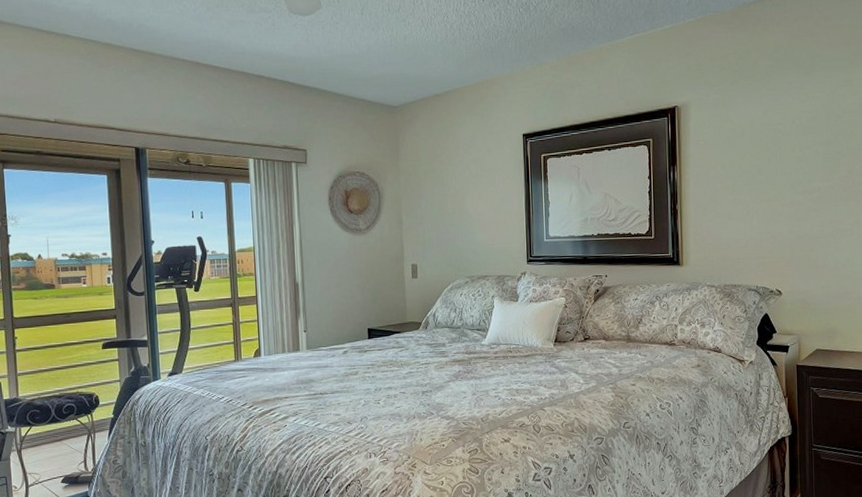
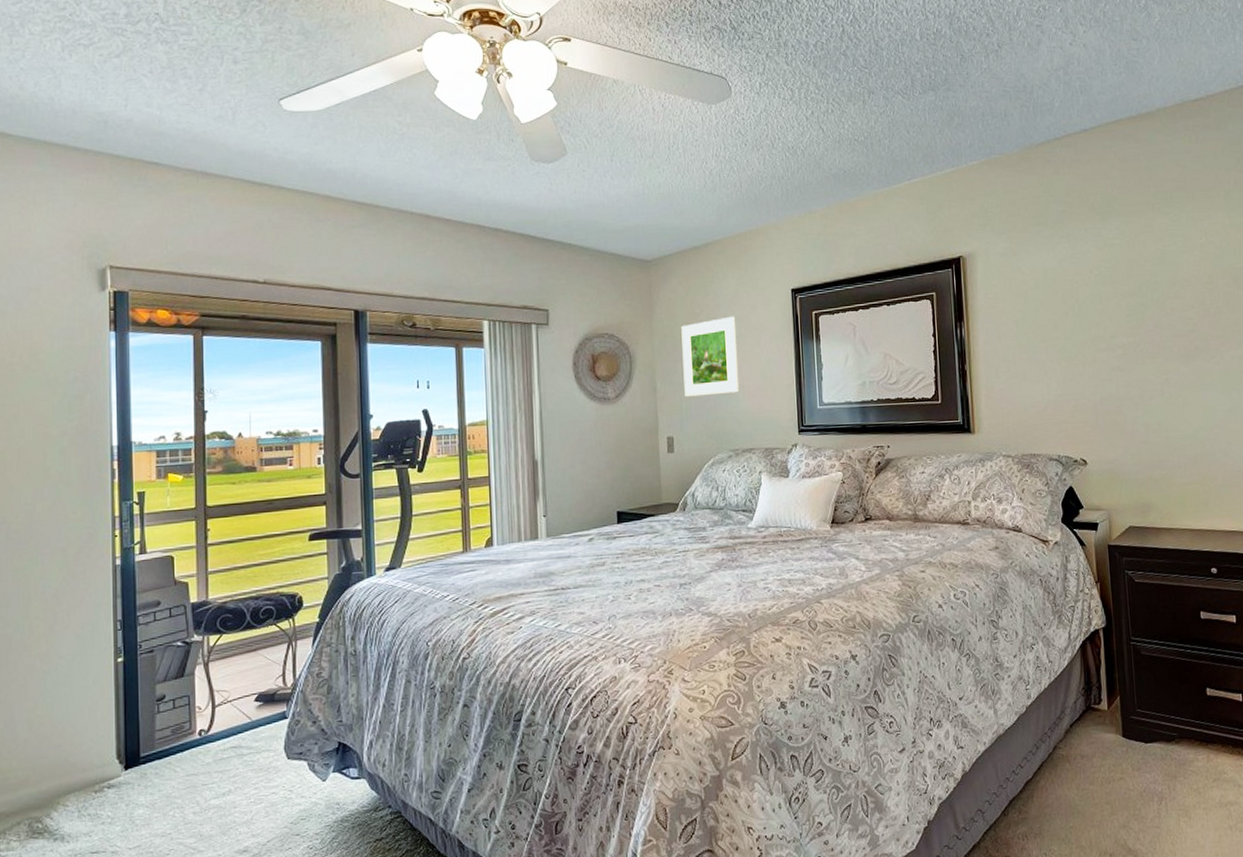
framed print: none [424,158,476,229] -> present [681,316,740,397]

